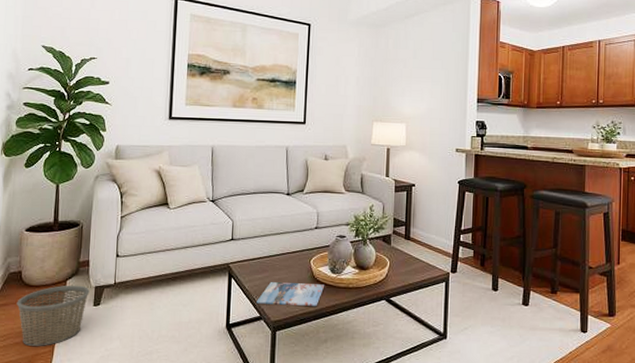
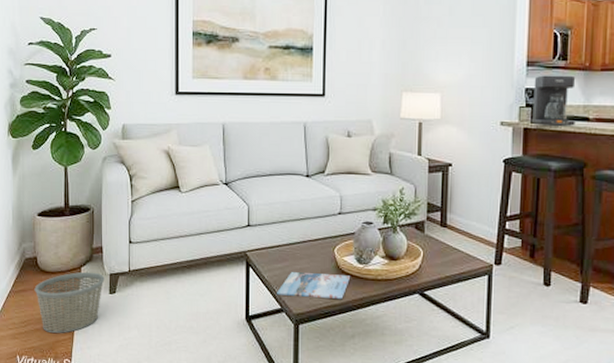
coffee maker: none [481,110,517,153] -> present [531,75,576,126]

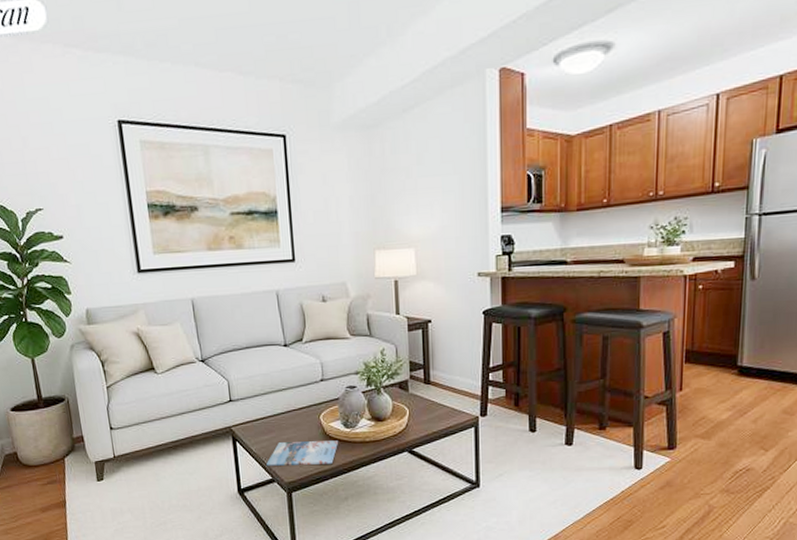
basket: present [34,271,105,334] -> none [19,461,91,525]
coffee maker: present [531,75,576,126] -> none [508,218,553,273]

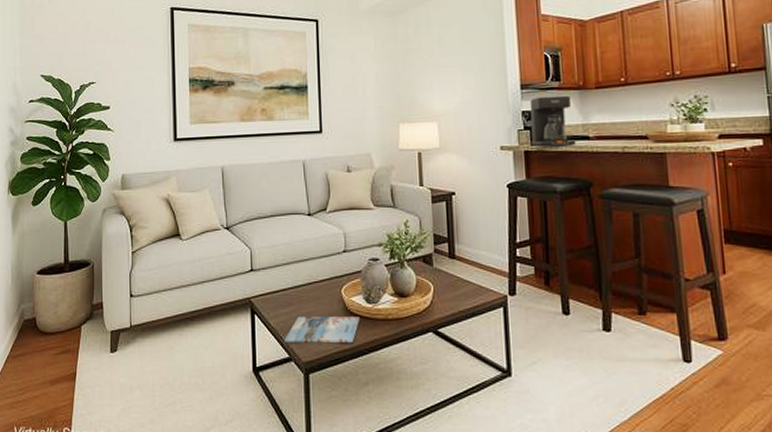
coffee maker: none [508,218,553,273] -> present [529,95,576,147]

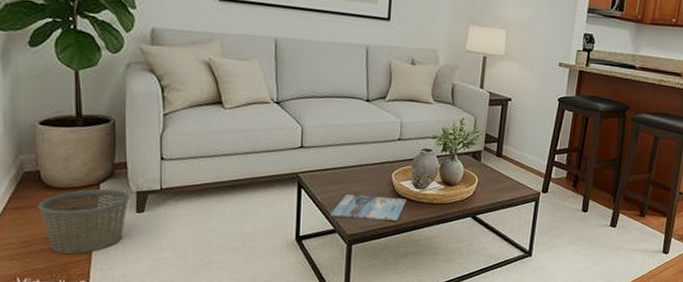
basket: none [33,330,106,400] -> present [38,188,130,255]
coffee maker: present [529,95,576,147] -> none [586,22,629,73]

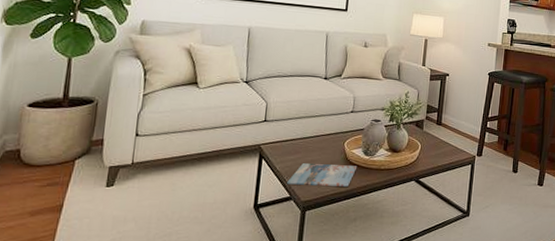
basket: present [38,188,130,255] -> none [12,164,103,231]

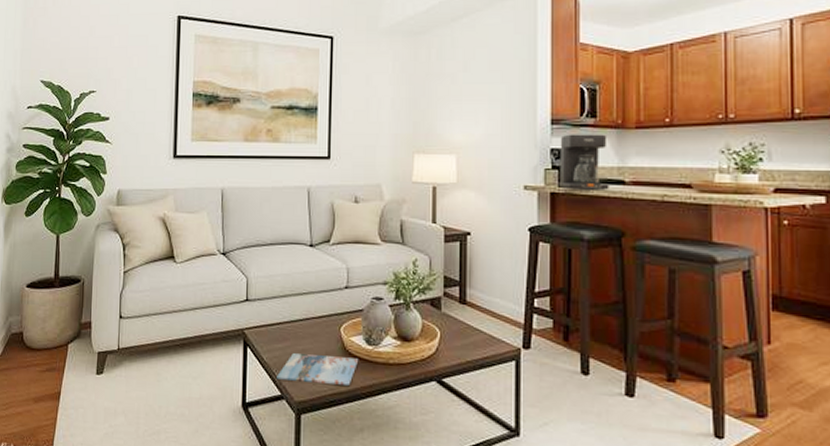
coffee maker: none [510,10,544,50] -> present [558,134,609,190]

